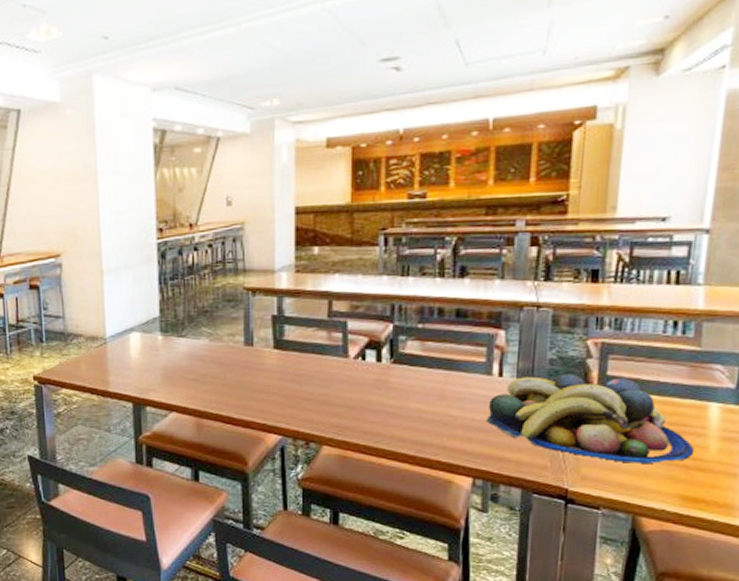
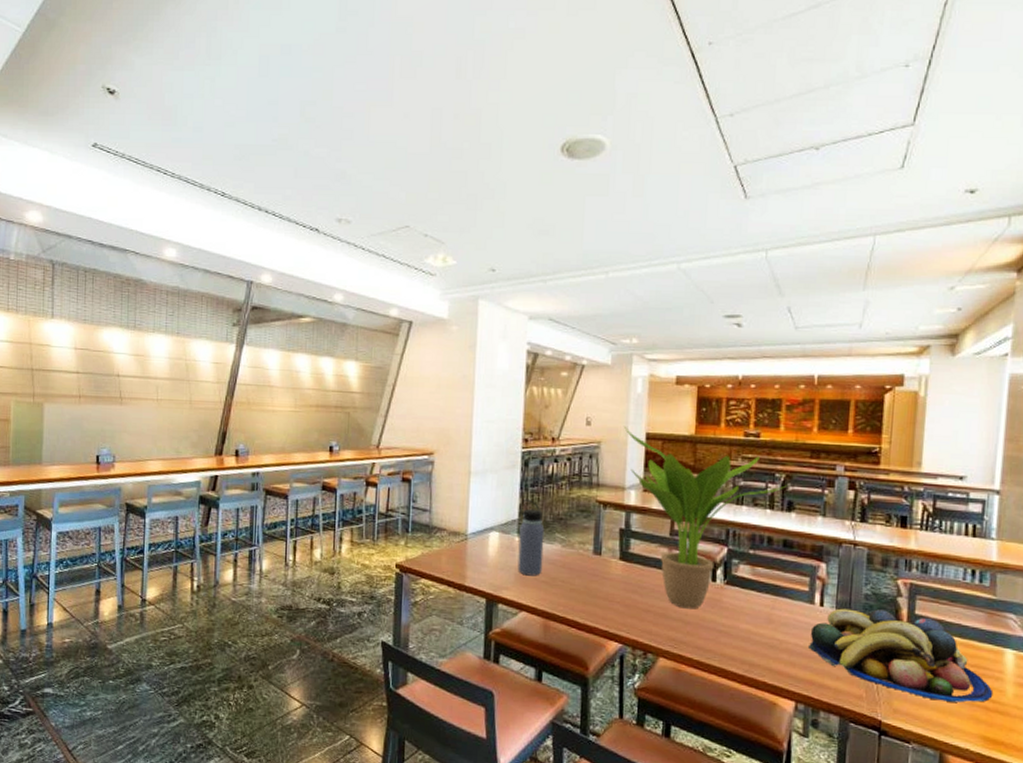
water bottle: none [159,293,191,375] -> present [517,498,545,576]
potted plant: none [270,201,459,393] -> present [624,426,787,609]

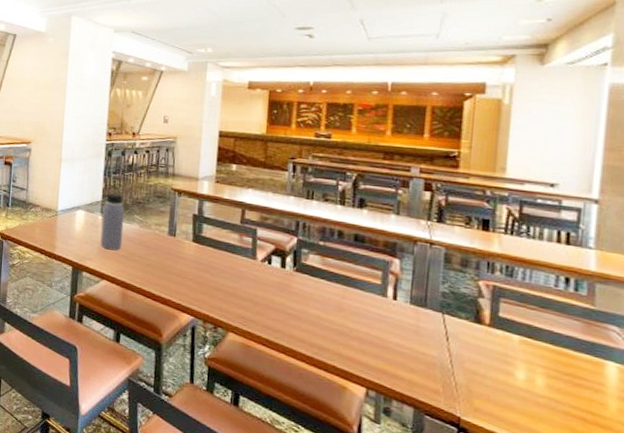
potted plant: present [624,426,787,609] -> none [199,124,359,292]
fruit bowl: present [809,608,993,703] -> none [381,303,592,413]

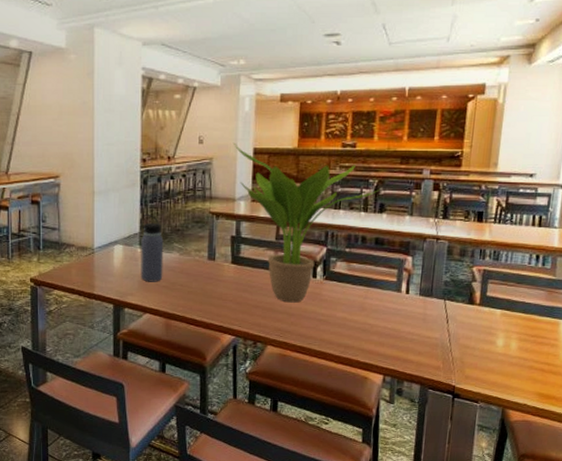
potted plant: none [199,124,359,292] -> present [234,142,380,303]

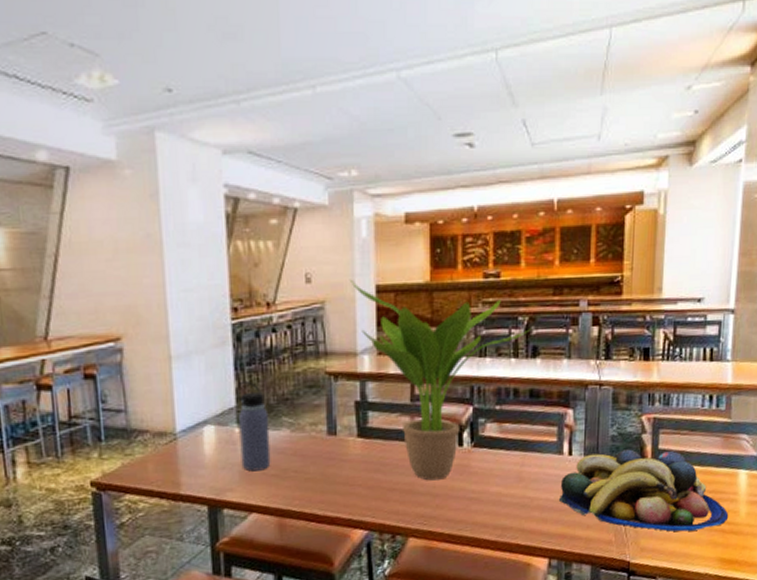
fruit bowl: none [396,293,549,367] -> present [559,449,729,532]

